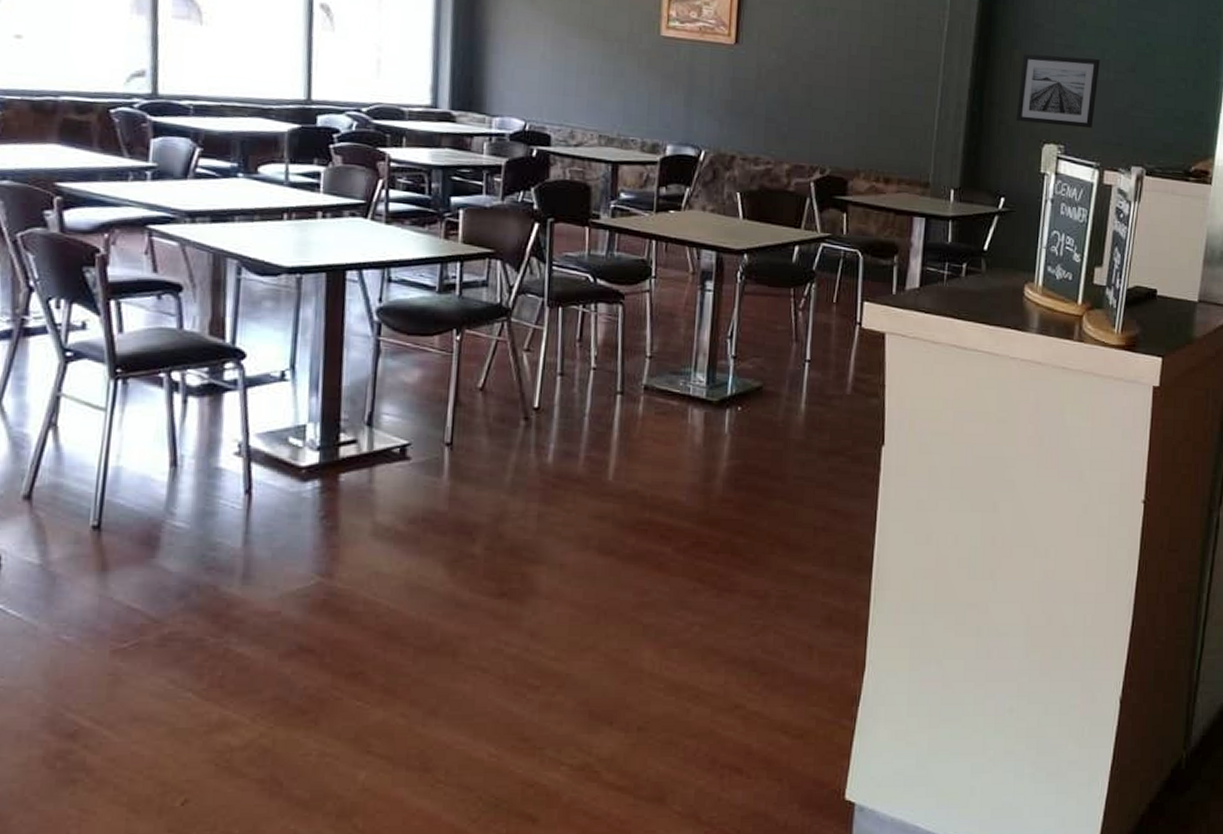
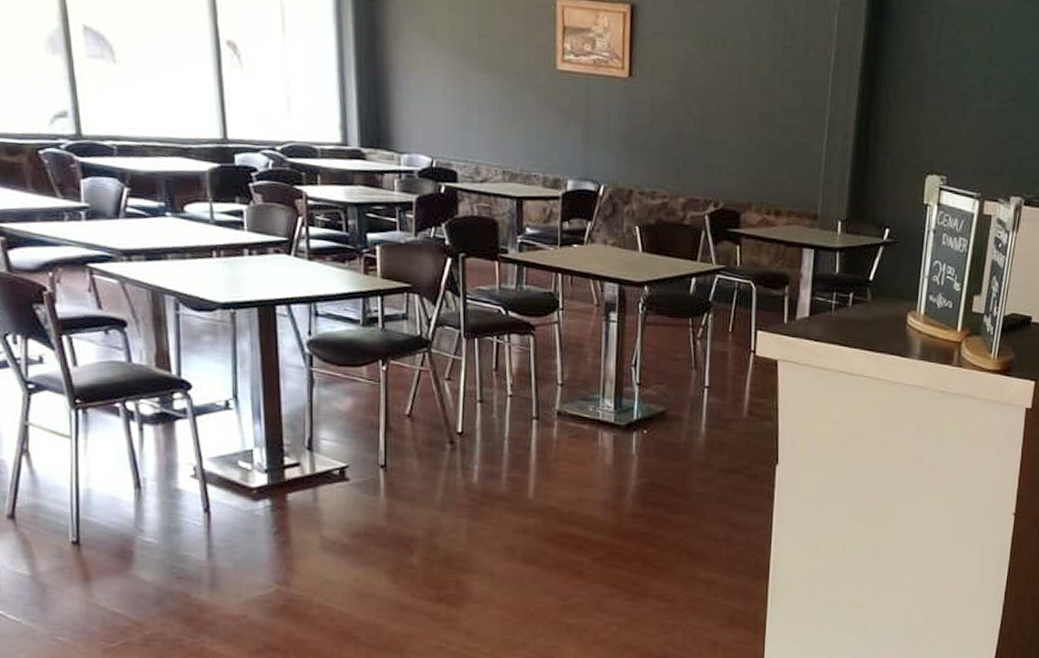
wall art: present [1016,53,1100,129] -> none [900,83,983,159]

